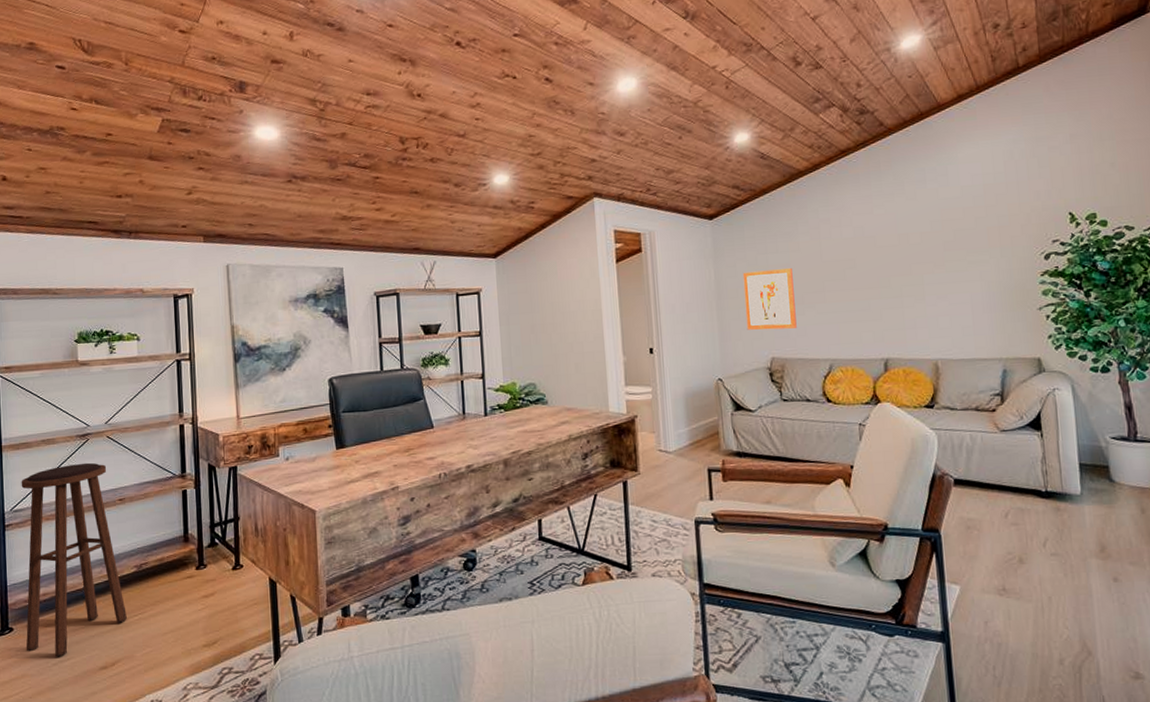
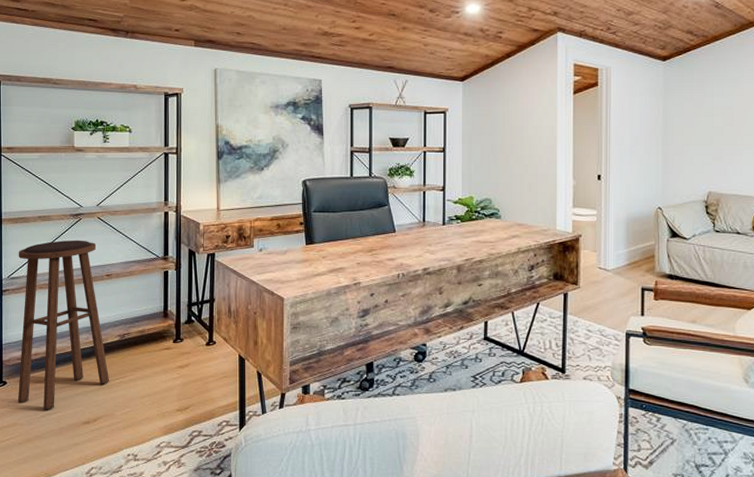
wall art: present [742,268,797,330] -> none [688,112,735,167]

